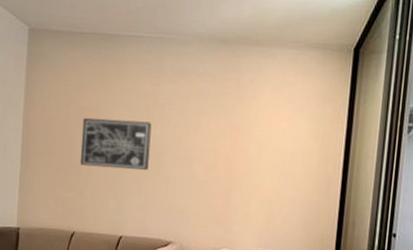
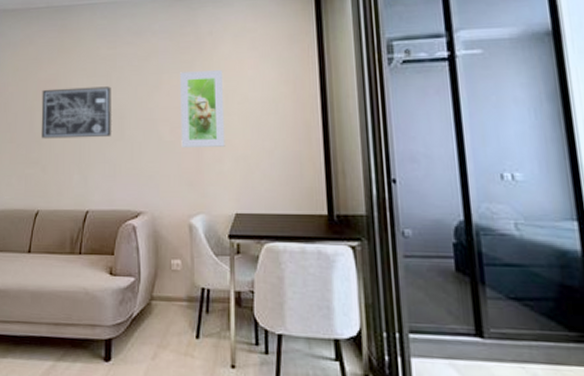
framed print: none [213,116,259,191] -> present [180,70,225,147]

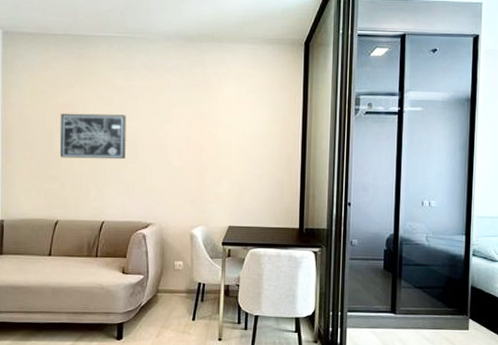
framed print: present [180,70,225,147] -> none [187,107,225,172]

